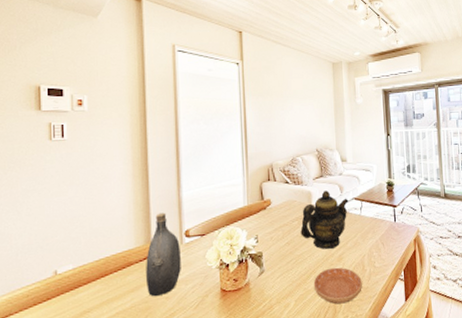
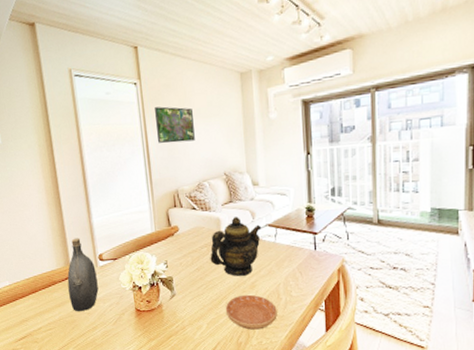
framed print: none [255,86,291,120] -> present [155,106,195,143]

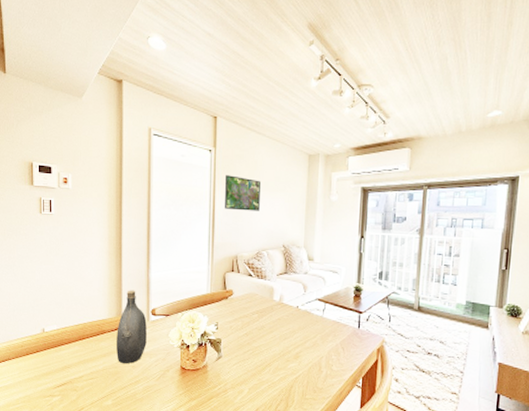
teapot: present [210,217,262,276] -> none [259,288,312,346]
saucer: present [225,294,277,330] -> none [268,364,317,400]

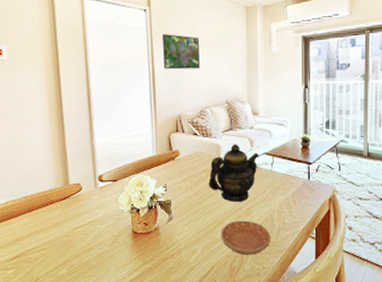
water jug: present [117,290,147,364] -> none [65,158,96,233]
teapot: none [259,288,312,346] -> present [208,144,259,202]
saucer: none [268,364,317,400] -> present [220,220,270,255]

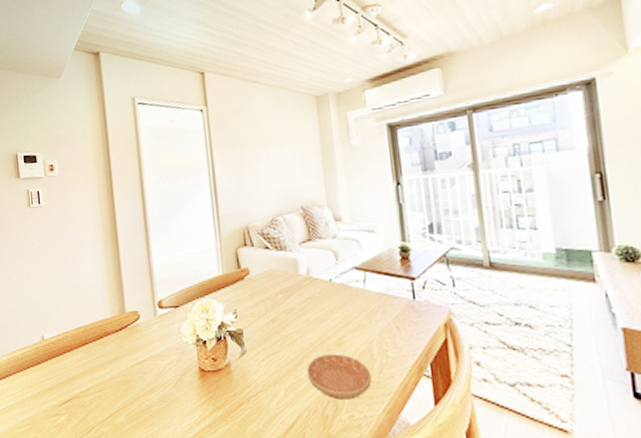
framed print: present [163,34,200,70] -> none [222,134,267,174]
teapot: present [208,144,259,202] -> none [286,257,347,330]

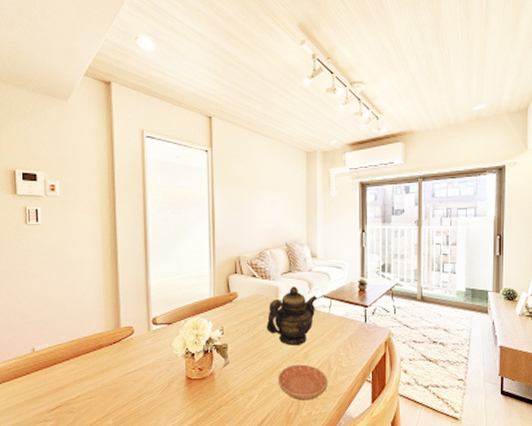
teapot: none [286,257,347,330] -> present [266,286,317,345]

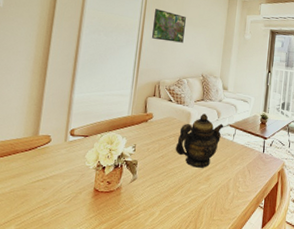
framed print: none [224,175,260,211] -> present [152,9,186,43]
saucer: present [277,364,327,401] -> none [179,185,225,221]

